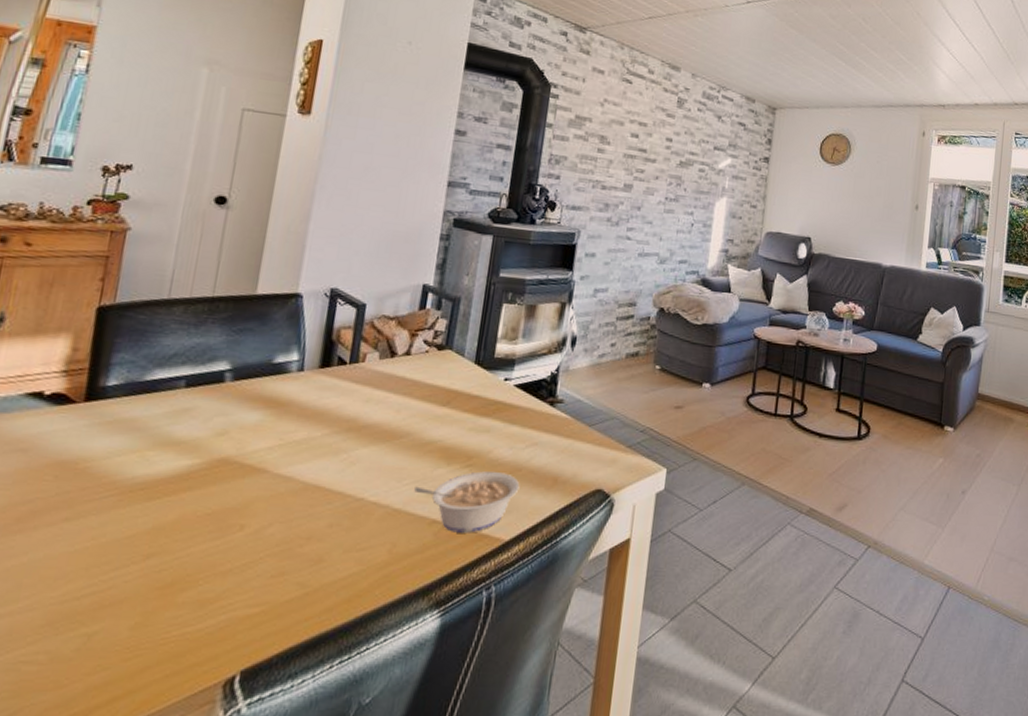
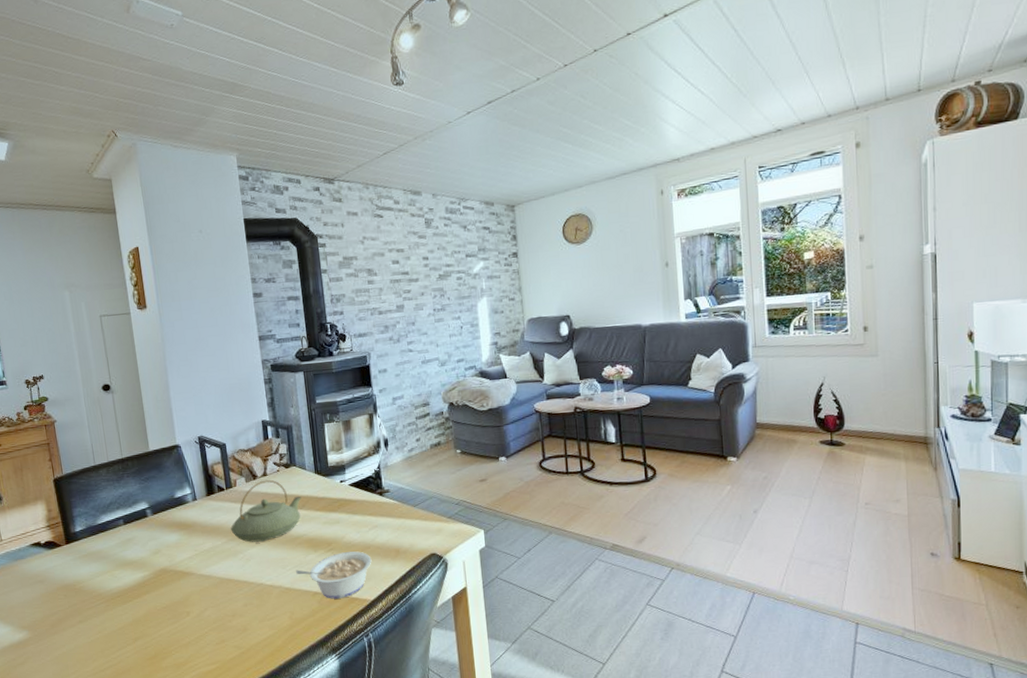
teapot: none [340,360,449,441] -> present [231,479,301,542]

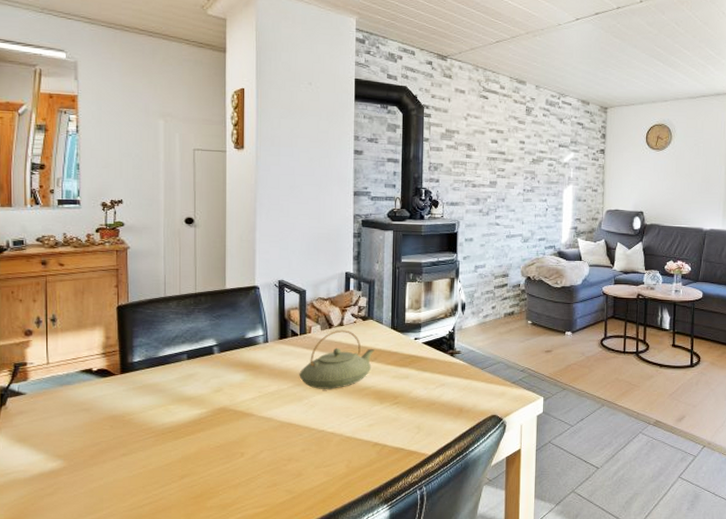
legume: present [296,551,372,599] -> none [359,407,435,451]

